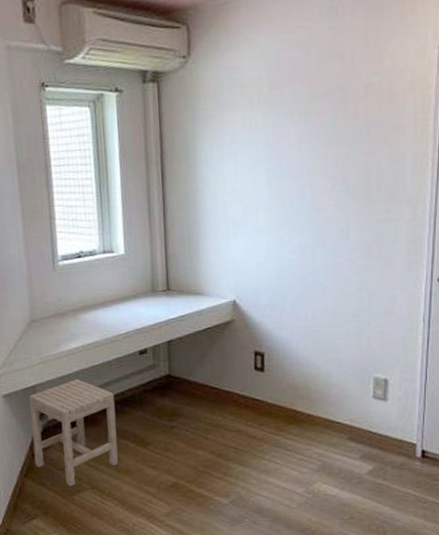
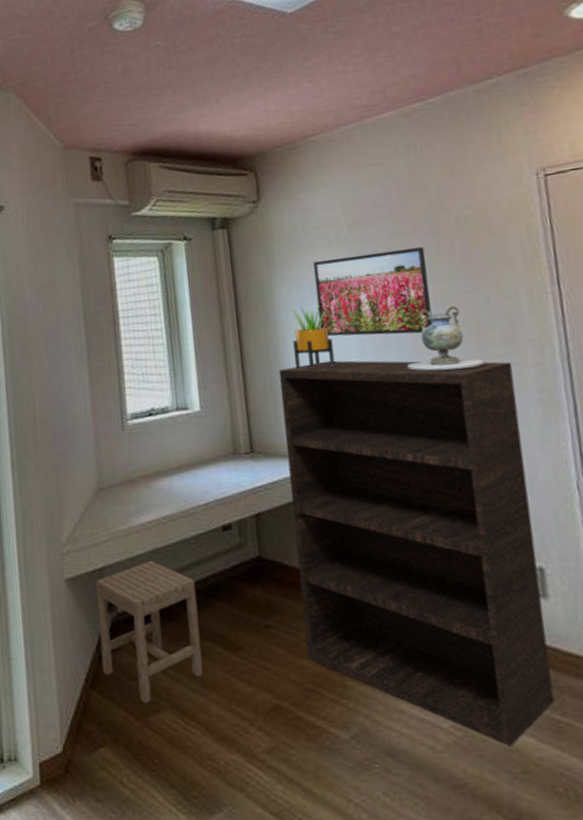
bookshelf: none [196,212,391,502] -> present [279,360,554,746]
potted plant: none [210,161,245,220] -> present [291,305,336,370]
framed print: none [234,111,333,191] -> present [313,247,432,337]
decorative vase: none [305,167,369,223] -> present [406,306,485,371]

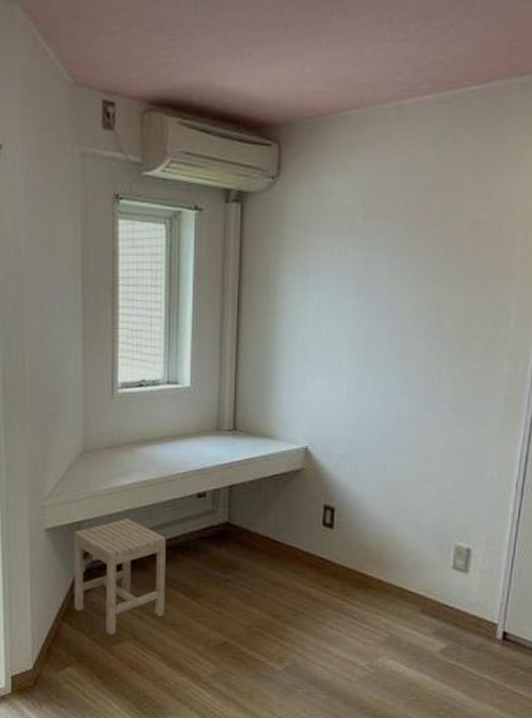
bookshelf: present [279,360,554,746] -> none [257,351,488,682]
potted plant: present [291,305,336,370] -> none [287,295,328,358]
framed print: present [313,247,432,337] -> none [317,248,433,334]
decorative vase: present [406,306,485,371] -> none [392,311,464,371]

